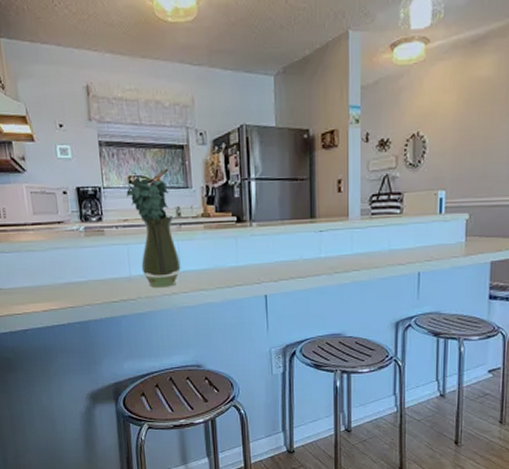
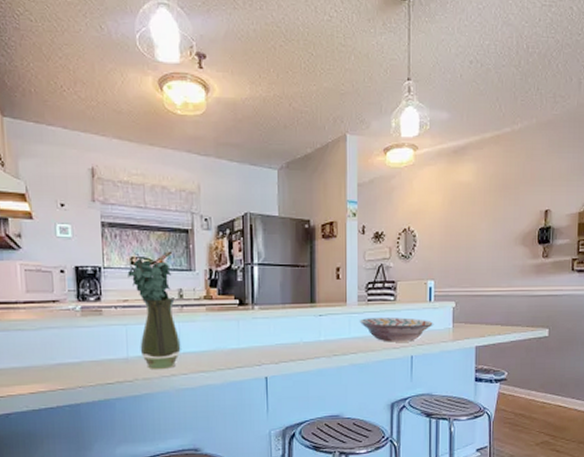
decorative bowl: none [362,231,443,258] -> present [359,317,433,342]

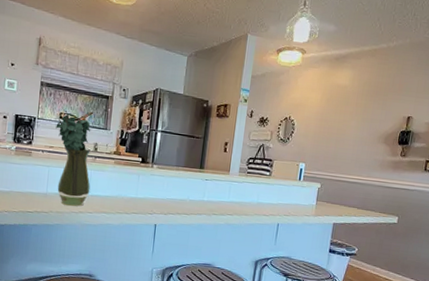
decorative bowl: present [359,317,433,342] -> none [238,187,300,212]

